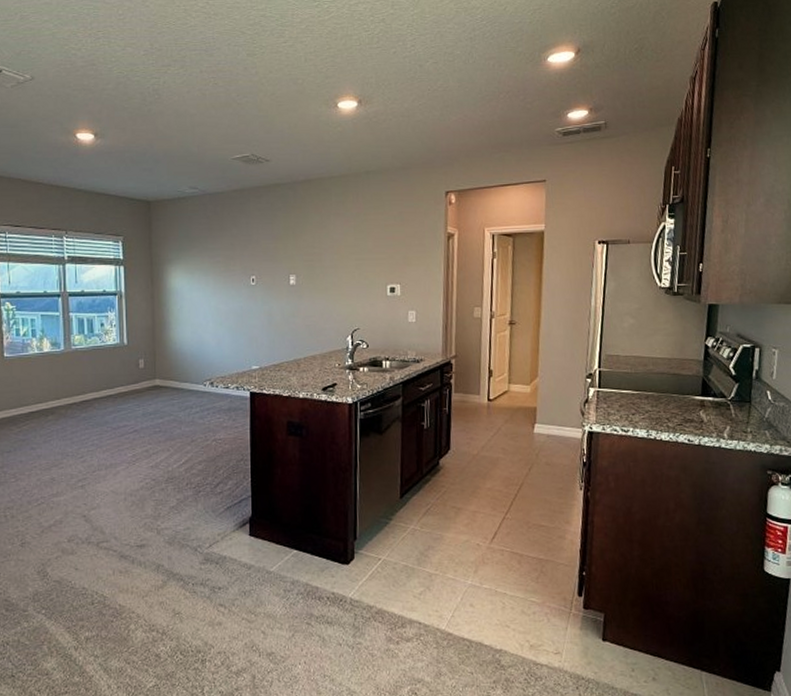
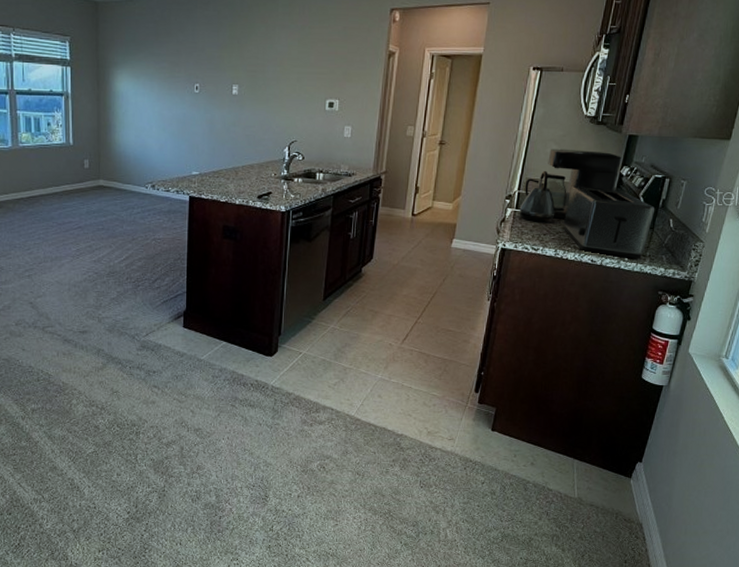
kettle: none [602,346,642,401] -> present [519,170,556,222]
coffee maker: none [605,322,705,397] -> present [525,148,622,219]
toaster: none [651,360,749,437] -> present [563,185,655,260]

